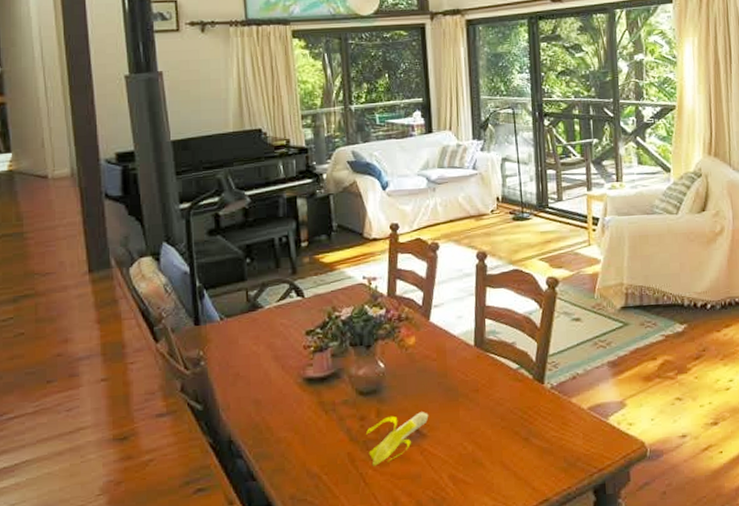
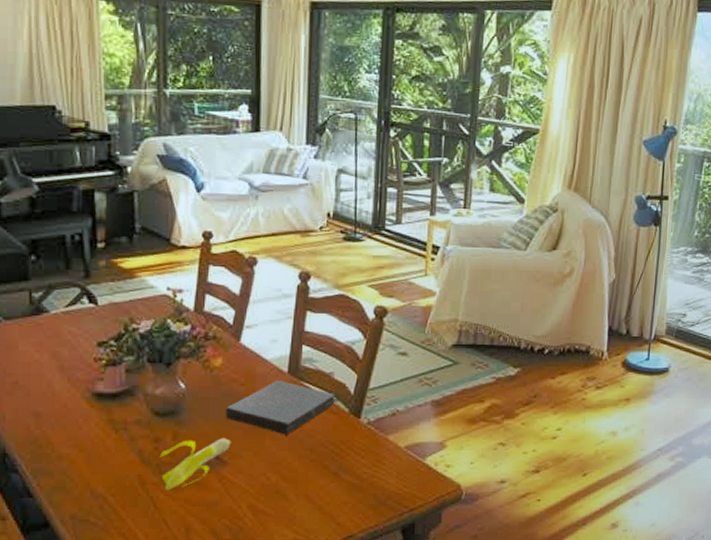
book: none [421,352,520,405] -> present [225,379,335,435]

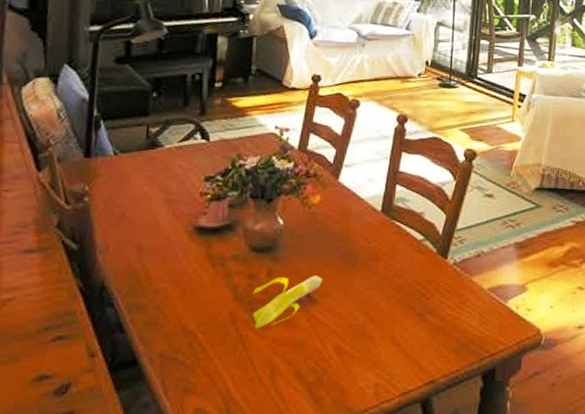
book: present [225,379,335,435] -> none [319,218,425,274]

